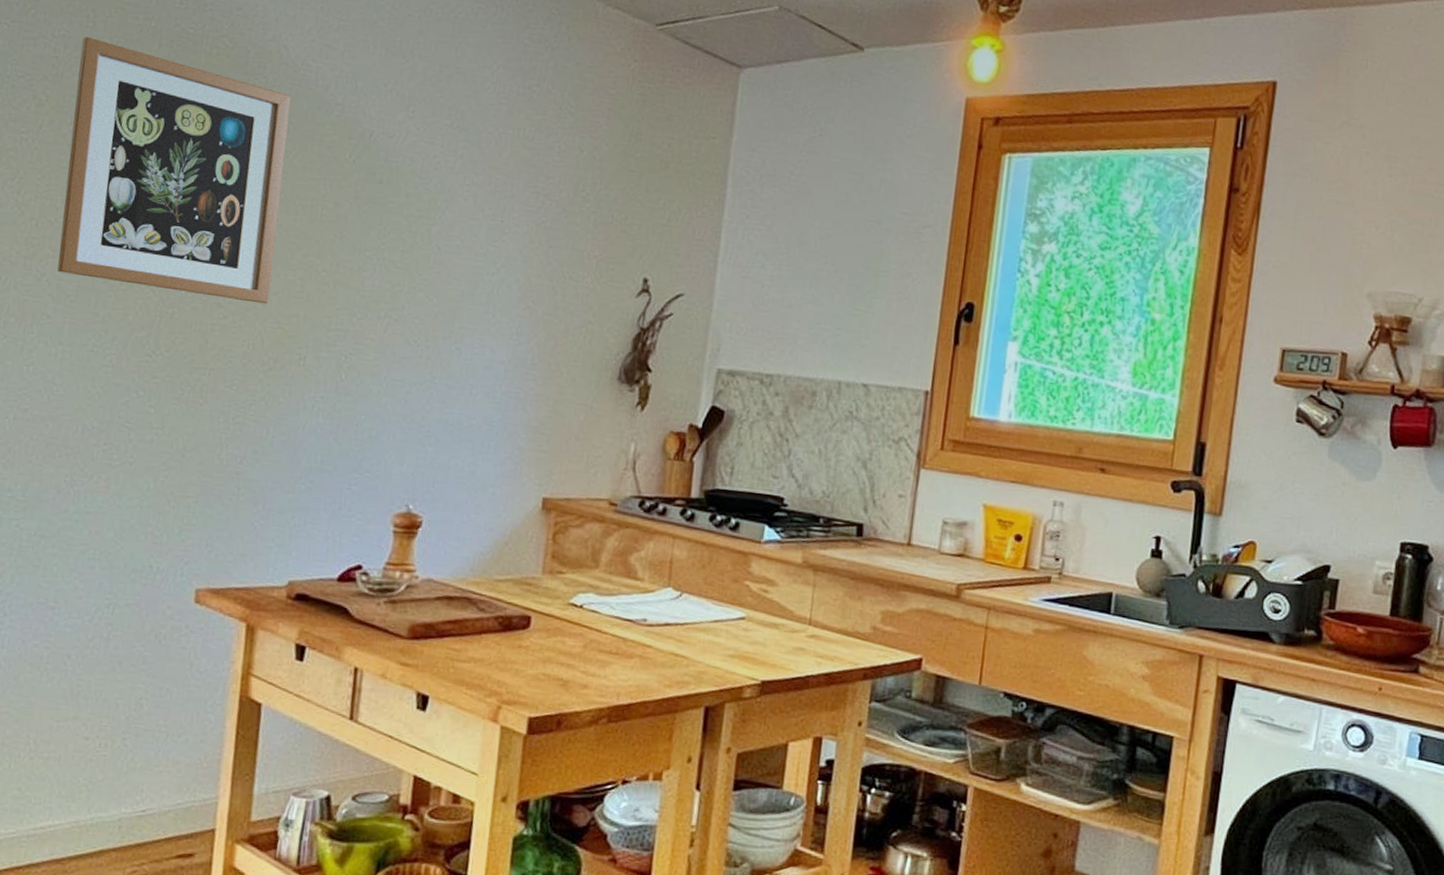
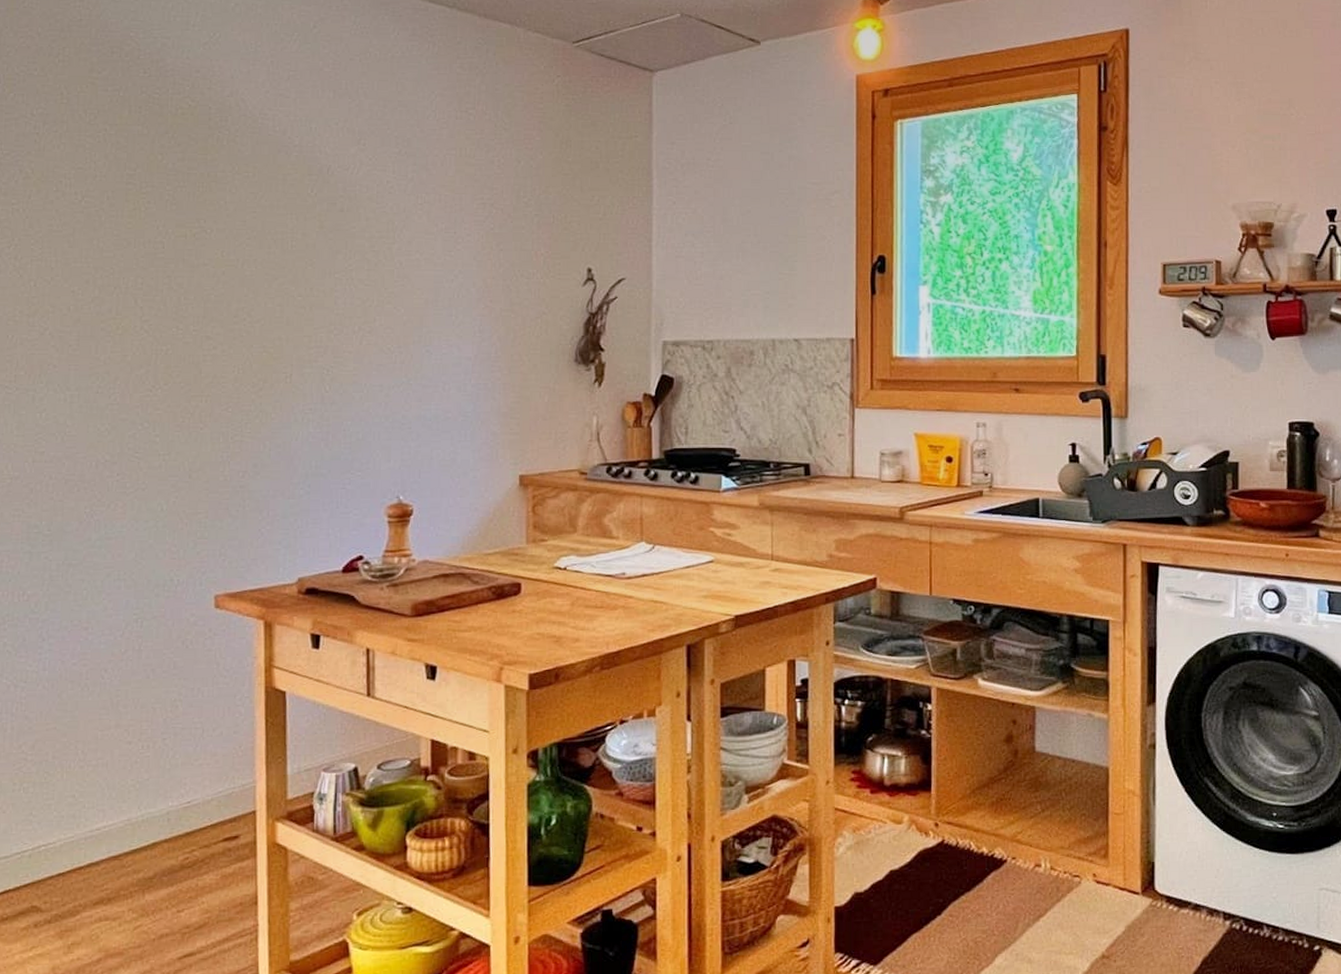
wall art: present [57,36,292,304] -> none [57,111,253,332]

